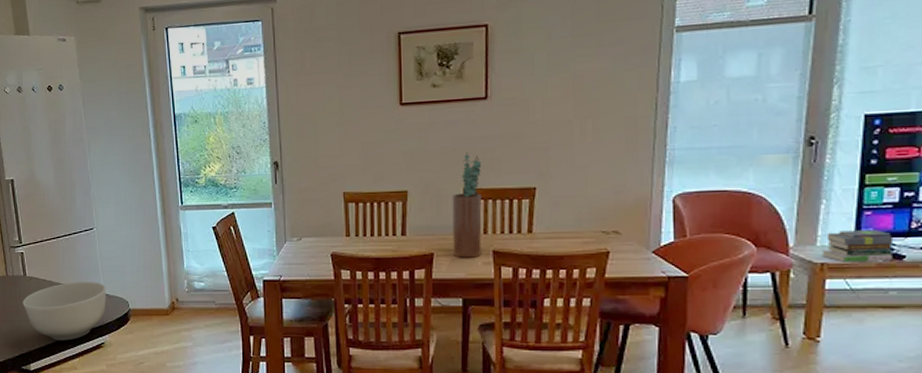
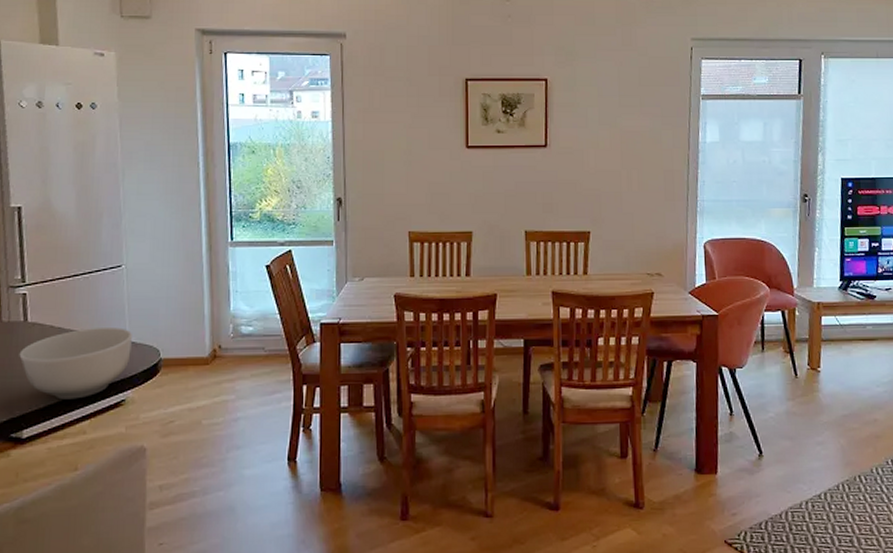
vase: present [452,152,482,258] -> none [514,196,542,299]
books: present [821,230,894,262] -> none [817,274,867,301]

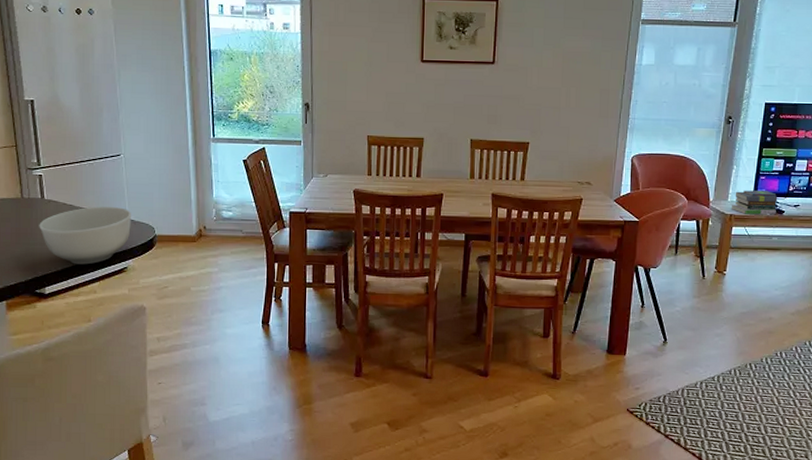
books: none [817,274,867,301] -> present [731,190,778,215]

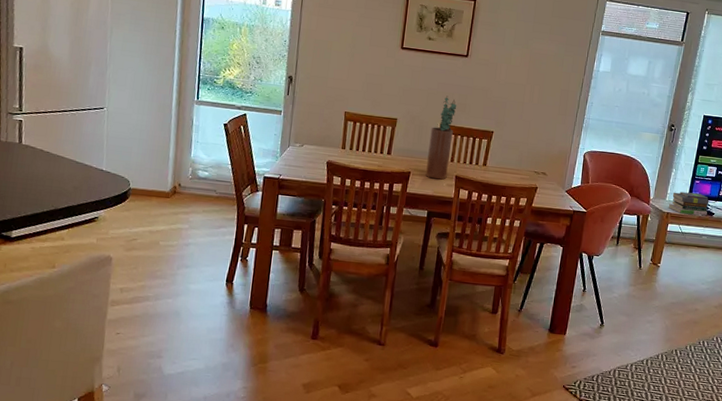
bowl: present [39,207,131,265] -> none [13,156,108,212]
vase: none [459,108,487,199] -> present [426,95,457,180]

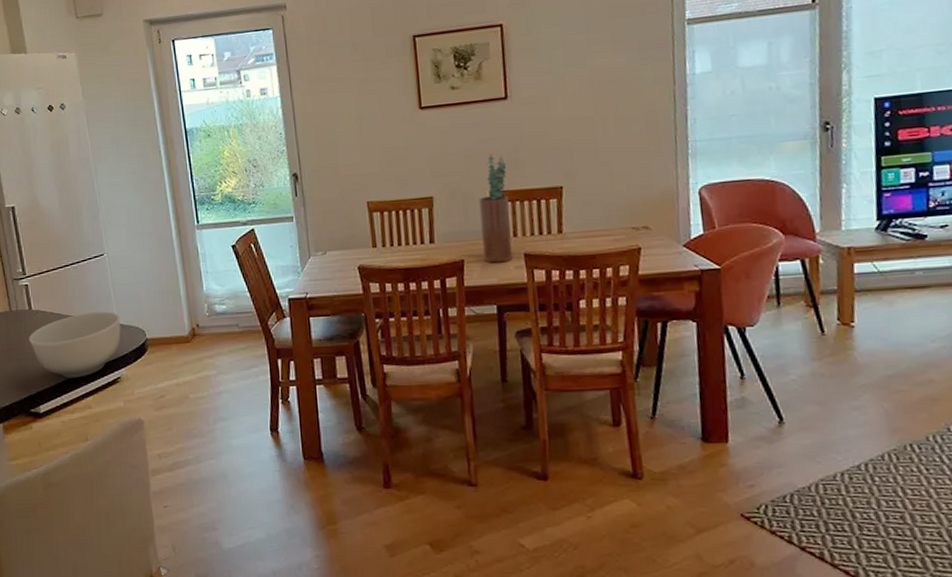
bowl: none [13,156,108,212] -> present [29,311,121,378]
books: present [668,191,709,215] -> none [847,211,915,245]

